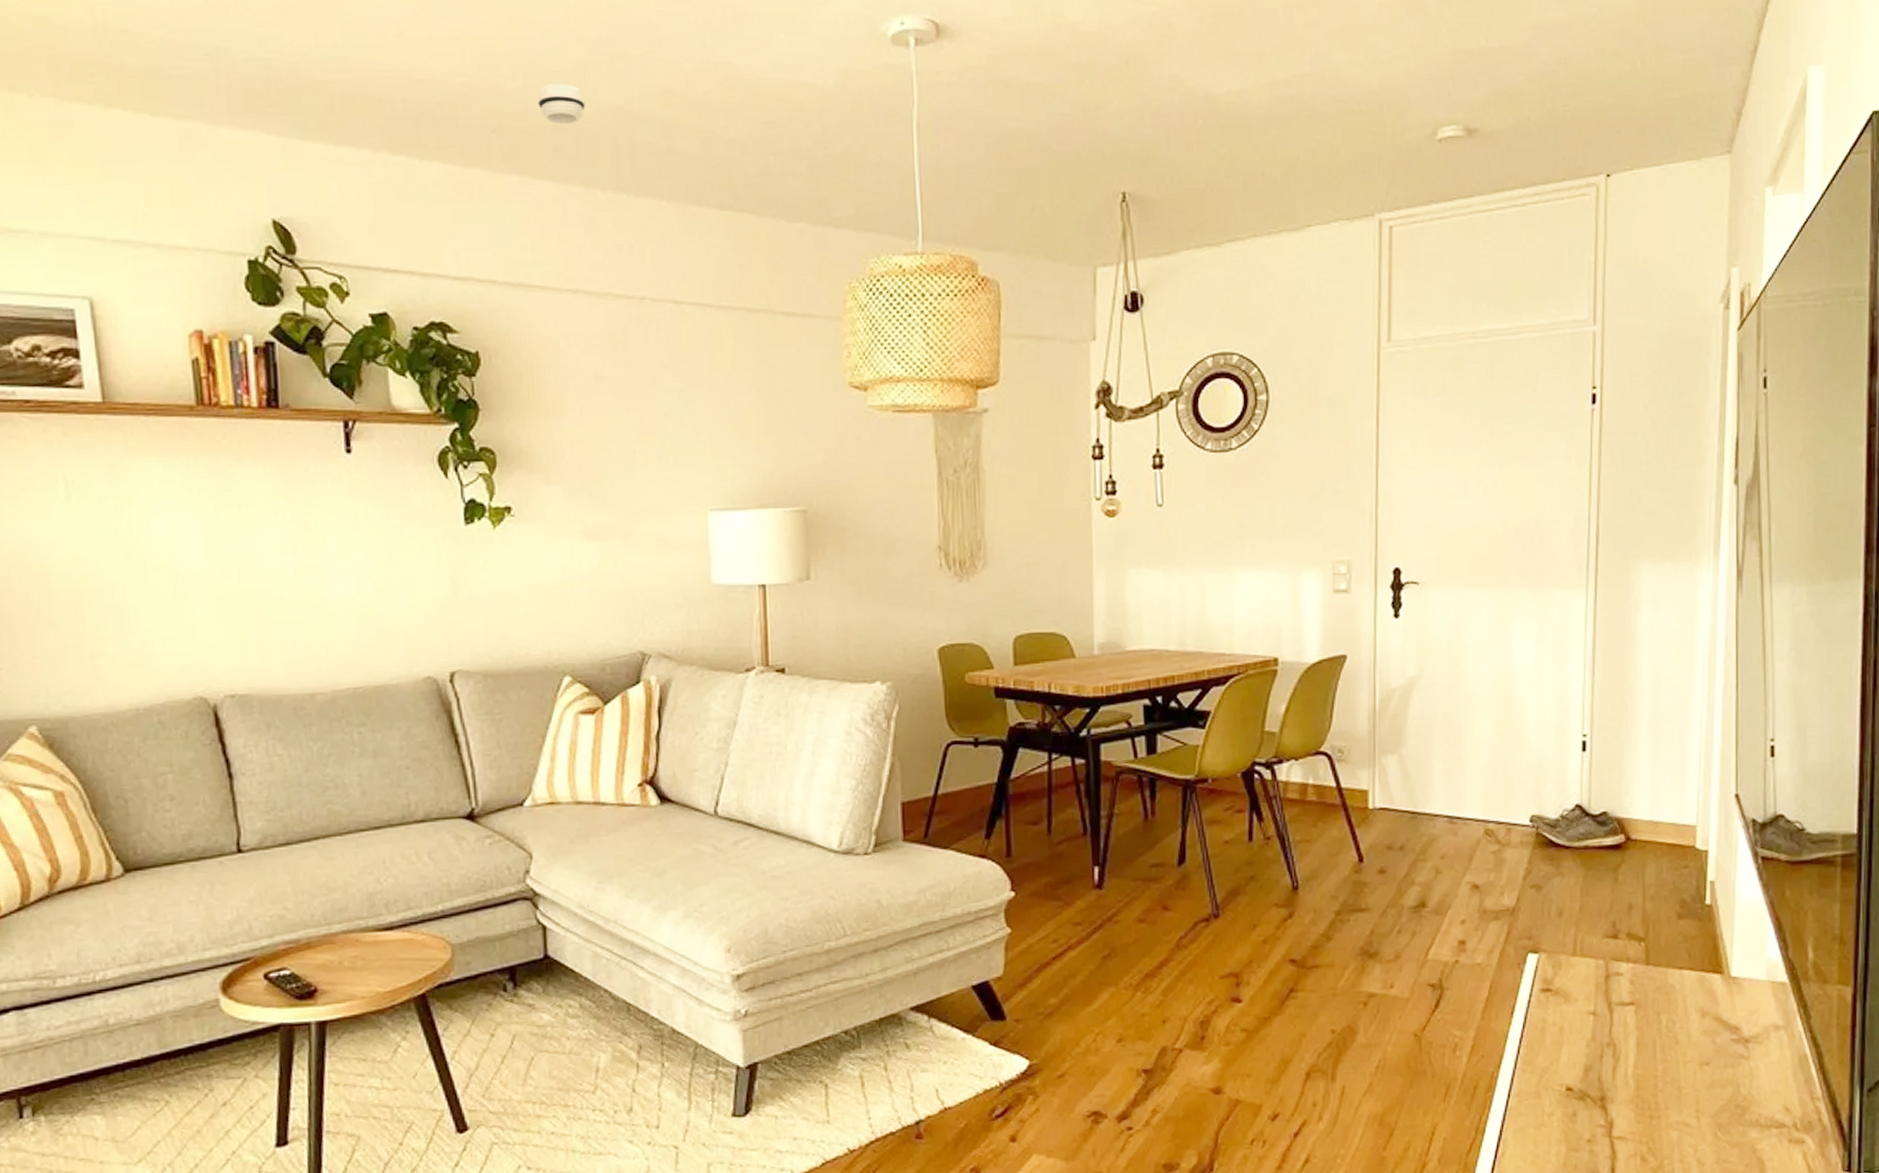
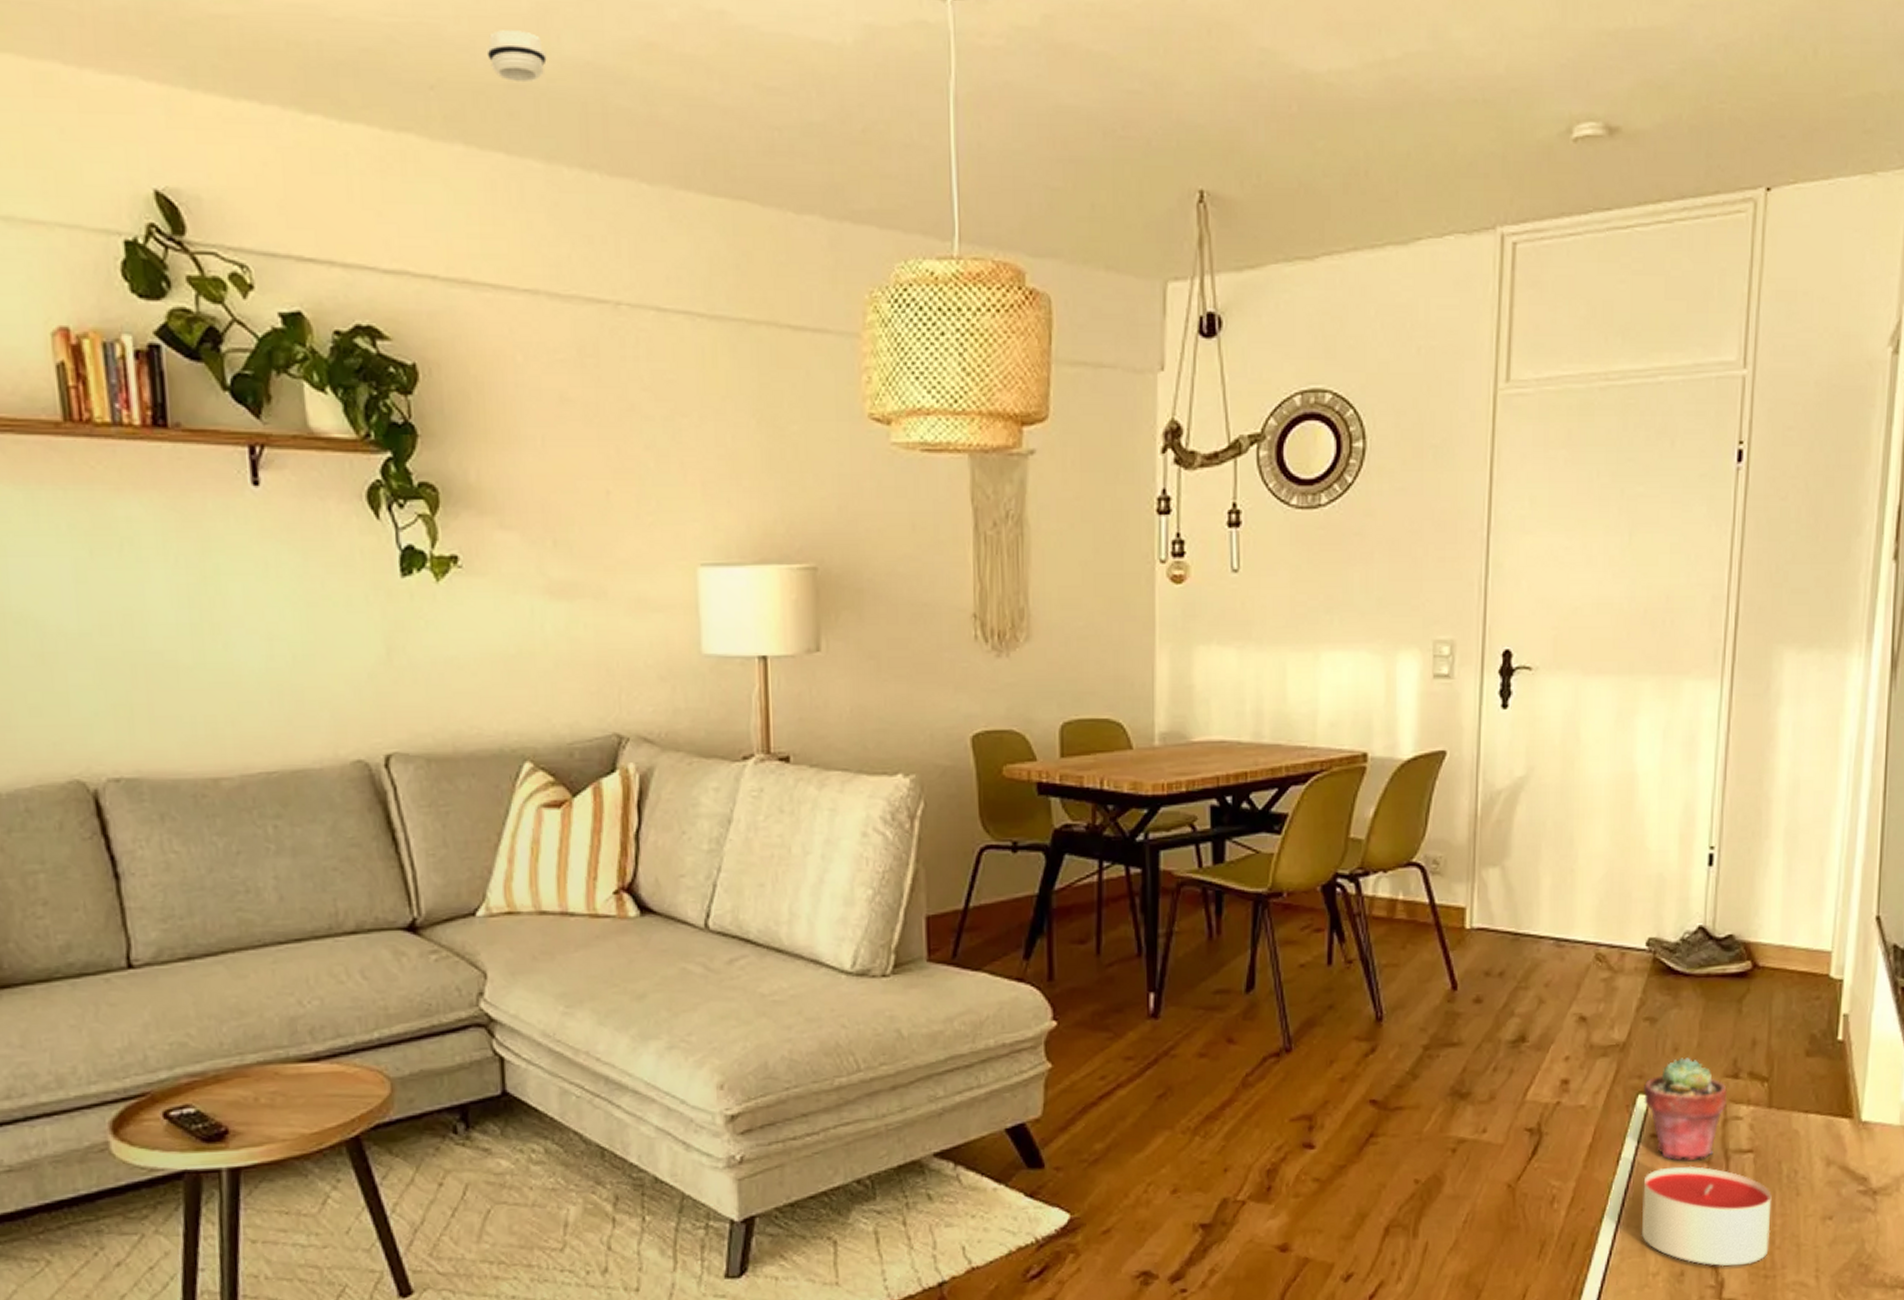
potted succulent: none [1533,920,1609,1013] -> present [1644,1057,1728,1162]
candle: none [1535,1017,1653,1108] -> present [1641,1165,1772,1267]

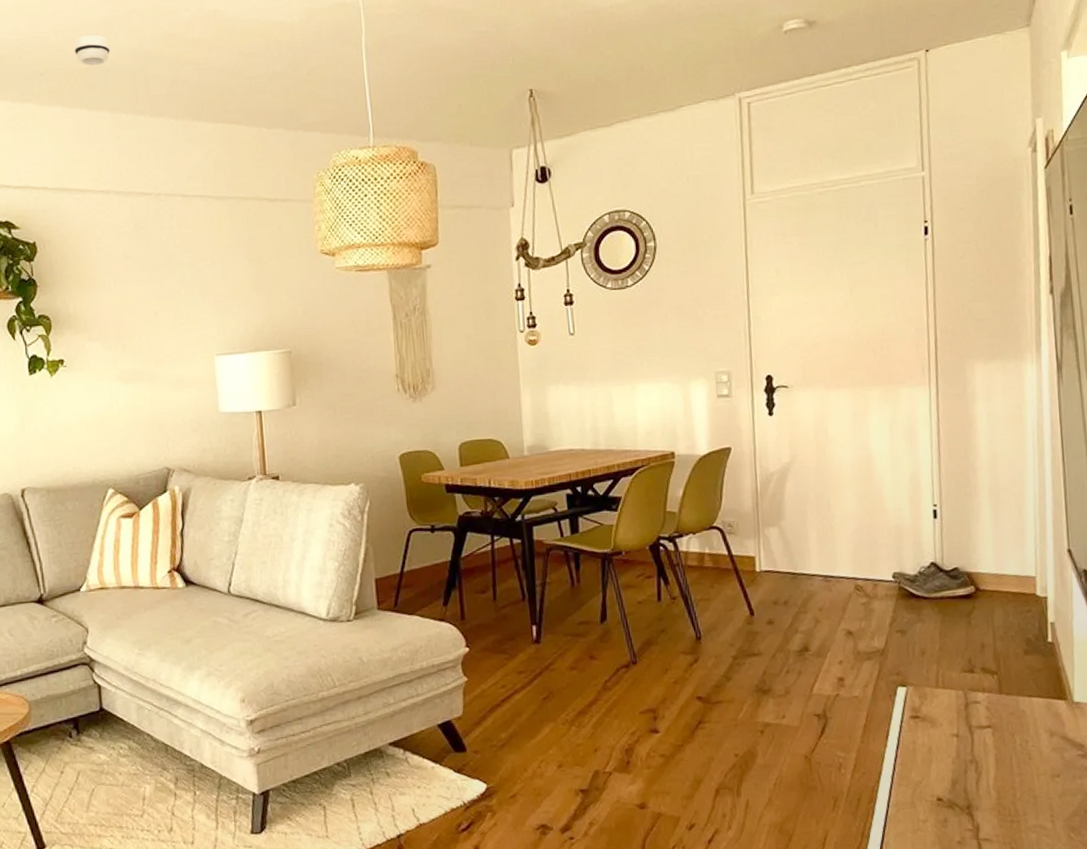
candle: present [1641,1165,1772,1267] -> none [908,739,1012,815]
potted succulent: present [1644,1057,1728,1162] -> none [901,658,967,736]

